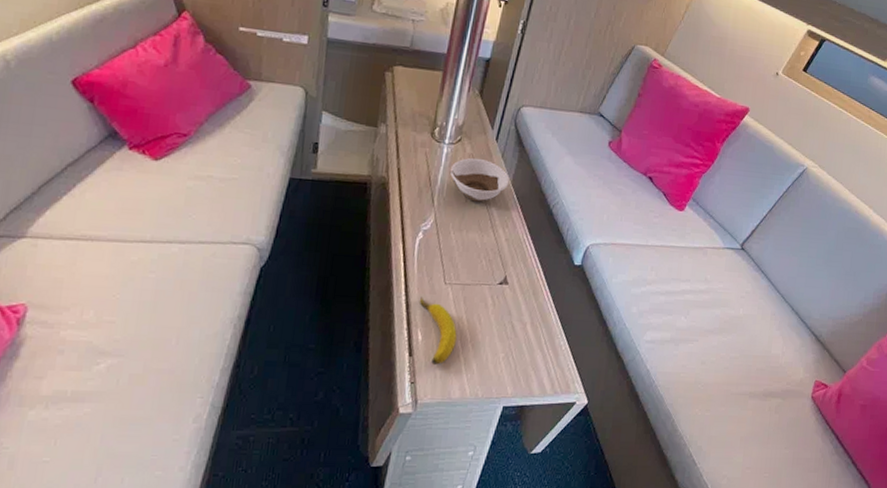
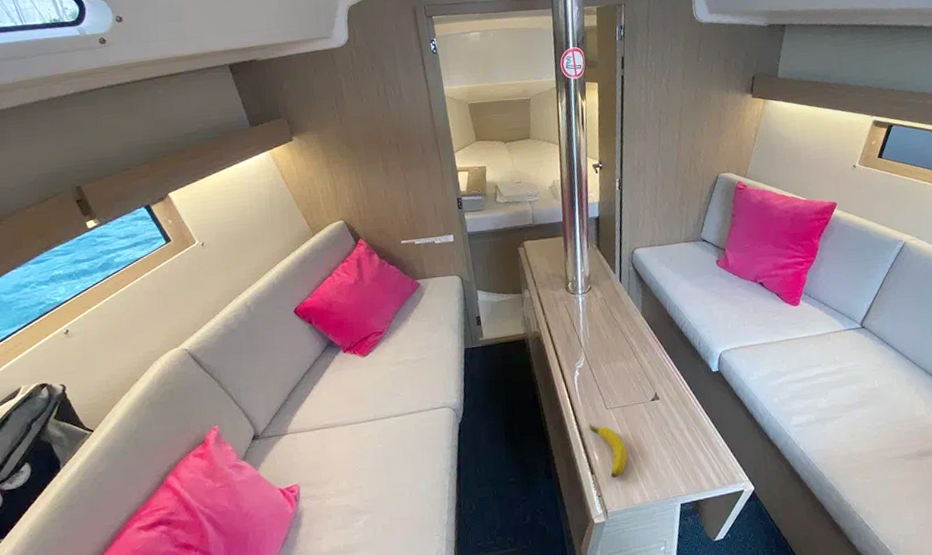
bowl: present [449,157,510,202] -> none [588,299,640,337]

